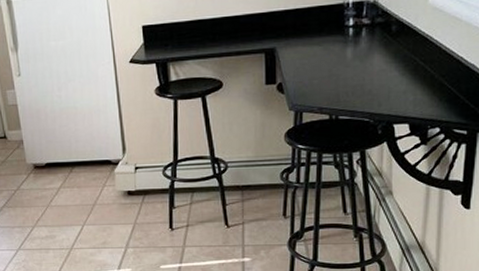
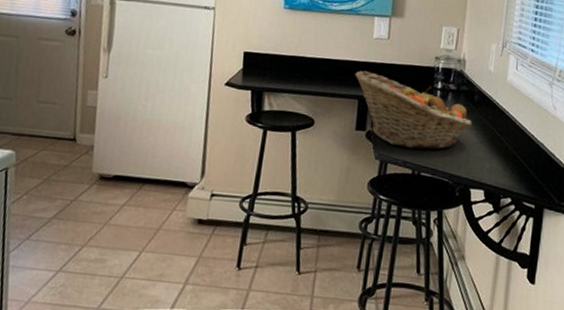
fruit basket: none [258,22,391,94] -> present [355,70,472,150]

